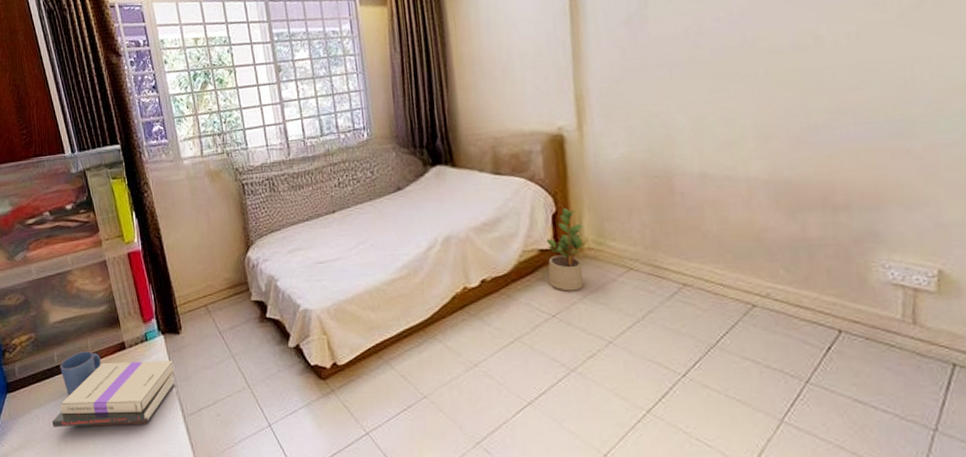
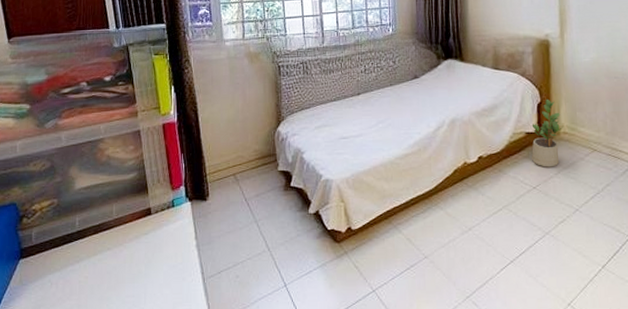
books: present [52,361,175,428] -> none [66,226,198,292]
mug: present [60,351,102,396] -> none [81,216,125,261]

